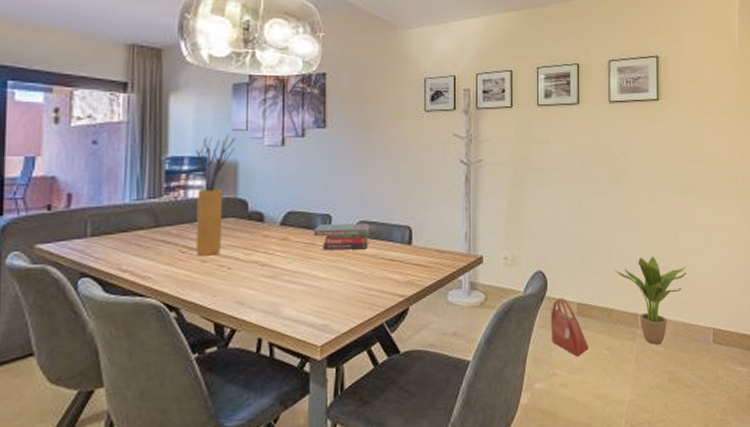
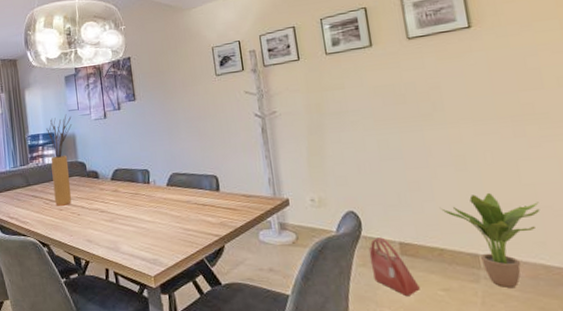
books: present [313,223,369,251] -> none [136,175,183,199]

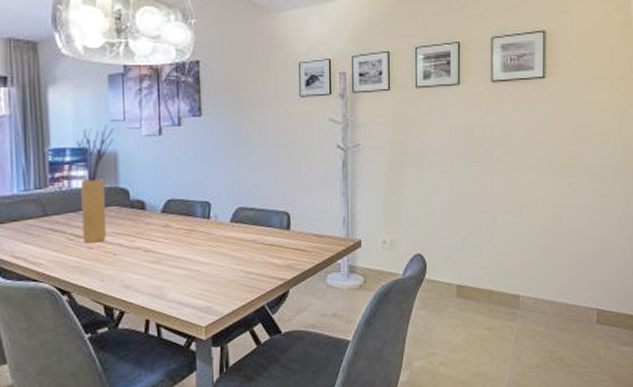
handbag: present [368,237,420,297] -> none [429,280,468,337]
potted plant: present [441,193,540,287] -> none [496,239,571,325]

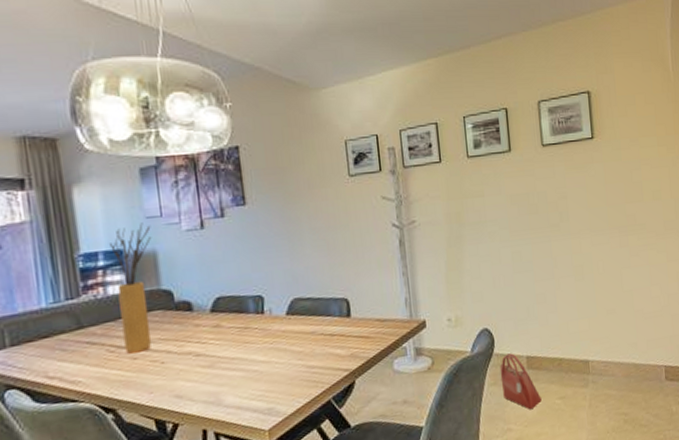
handbag: none [429,280,468,337] -> present [499,353,542,410]

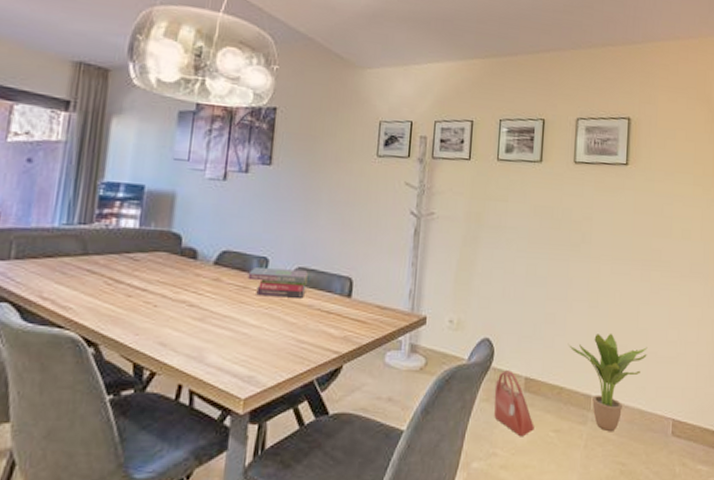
vase: present [110,222,152,354] -> none [122,163,176,291]
books: none [246,300,306,333] -> present [247,266,308,298]
potted plant: none [562,301,635,389] -> present [569,334,648,431]

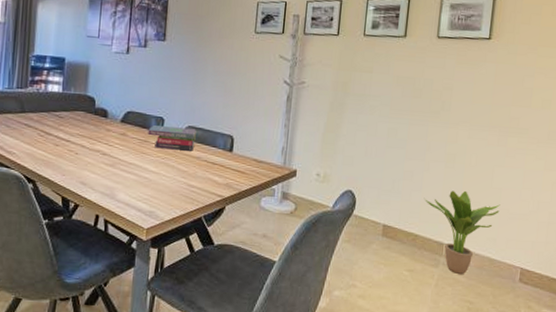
handbag: present [494,370,534,437] -> none [354,218,390,274]

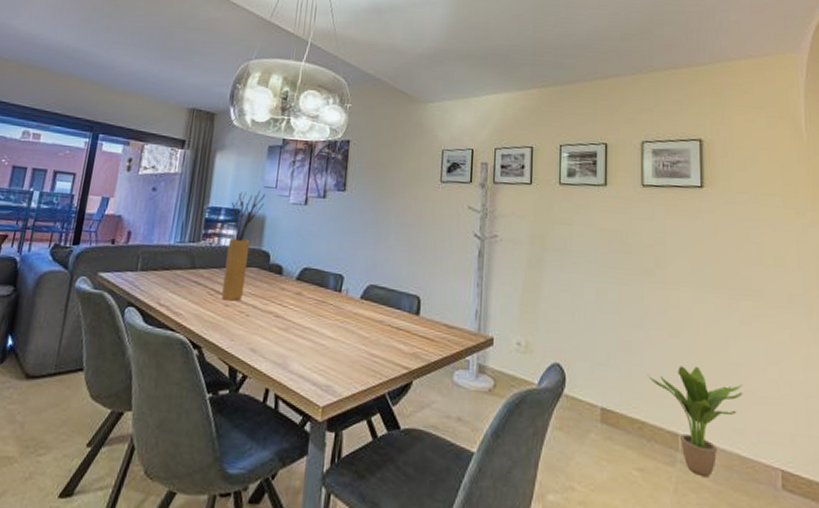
vase: none [51,39,89,141] -> present [221,190,266,301]
books: present [147,124,196,151] -> none [325,282,379,314]

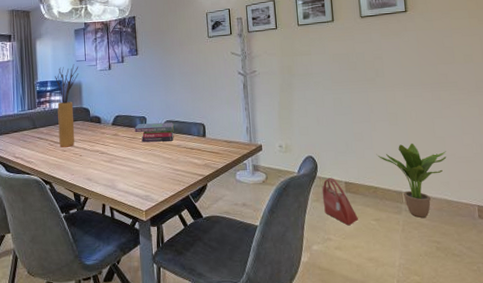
books: none [325,282,379,314] -> present [134,122,174,143]
handbag: none [568,398,614,473] -> present [321,178,358,226]

